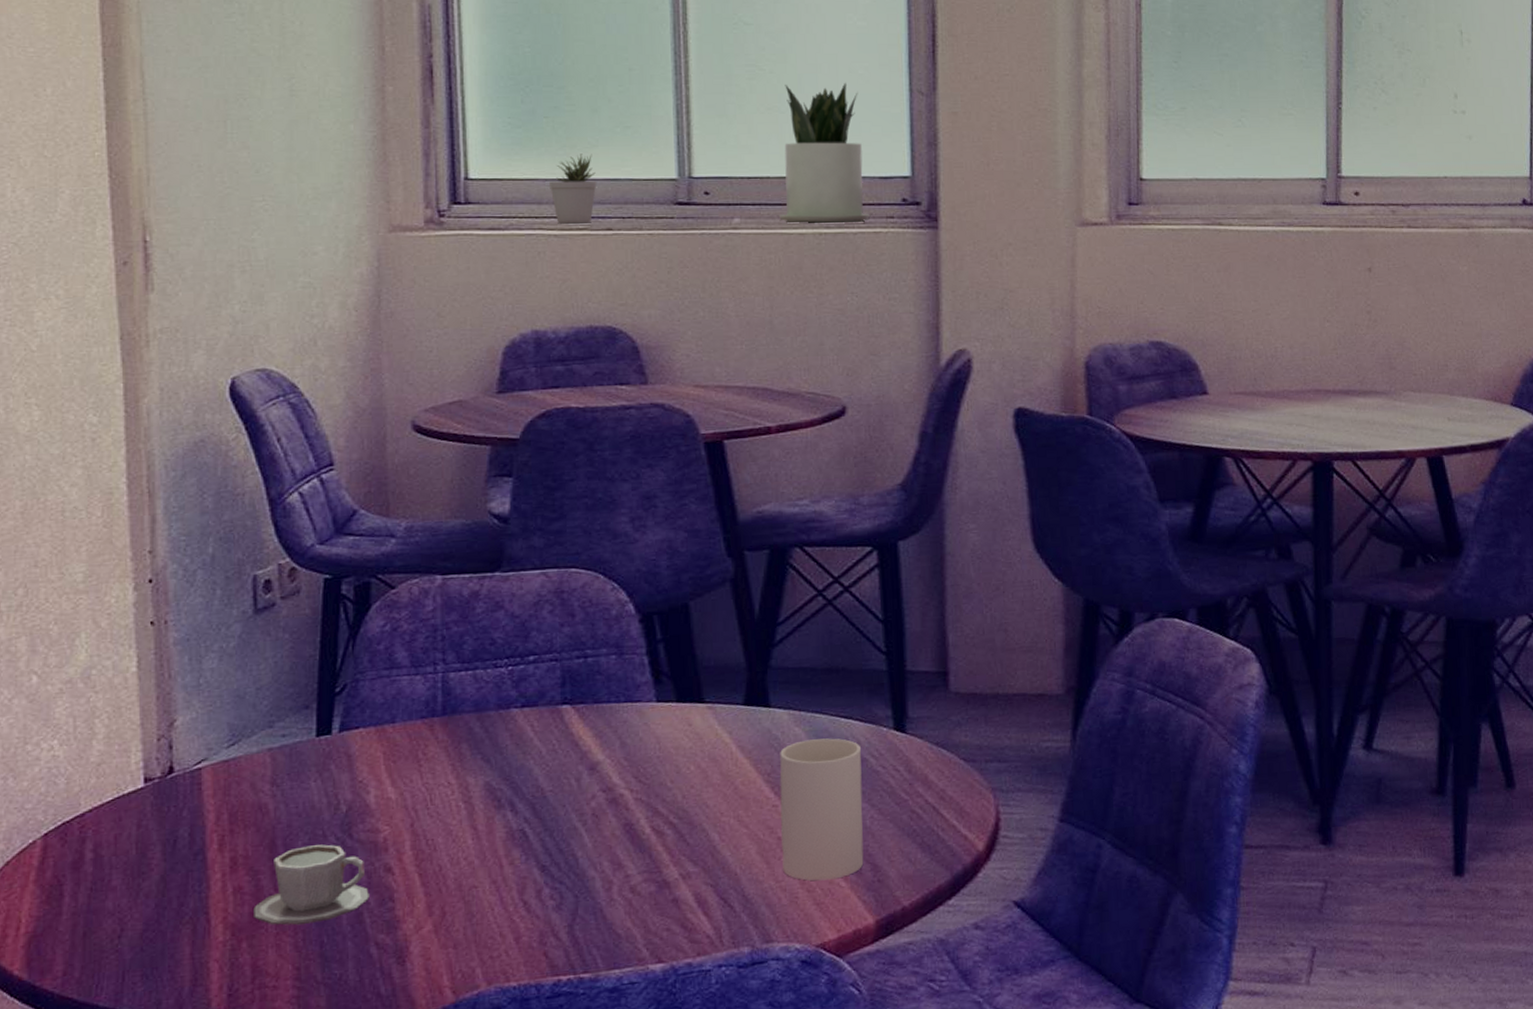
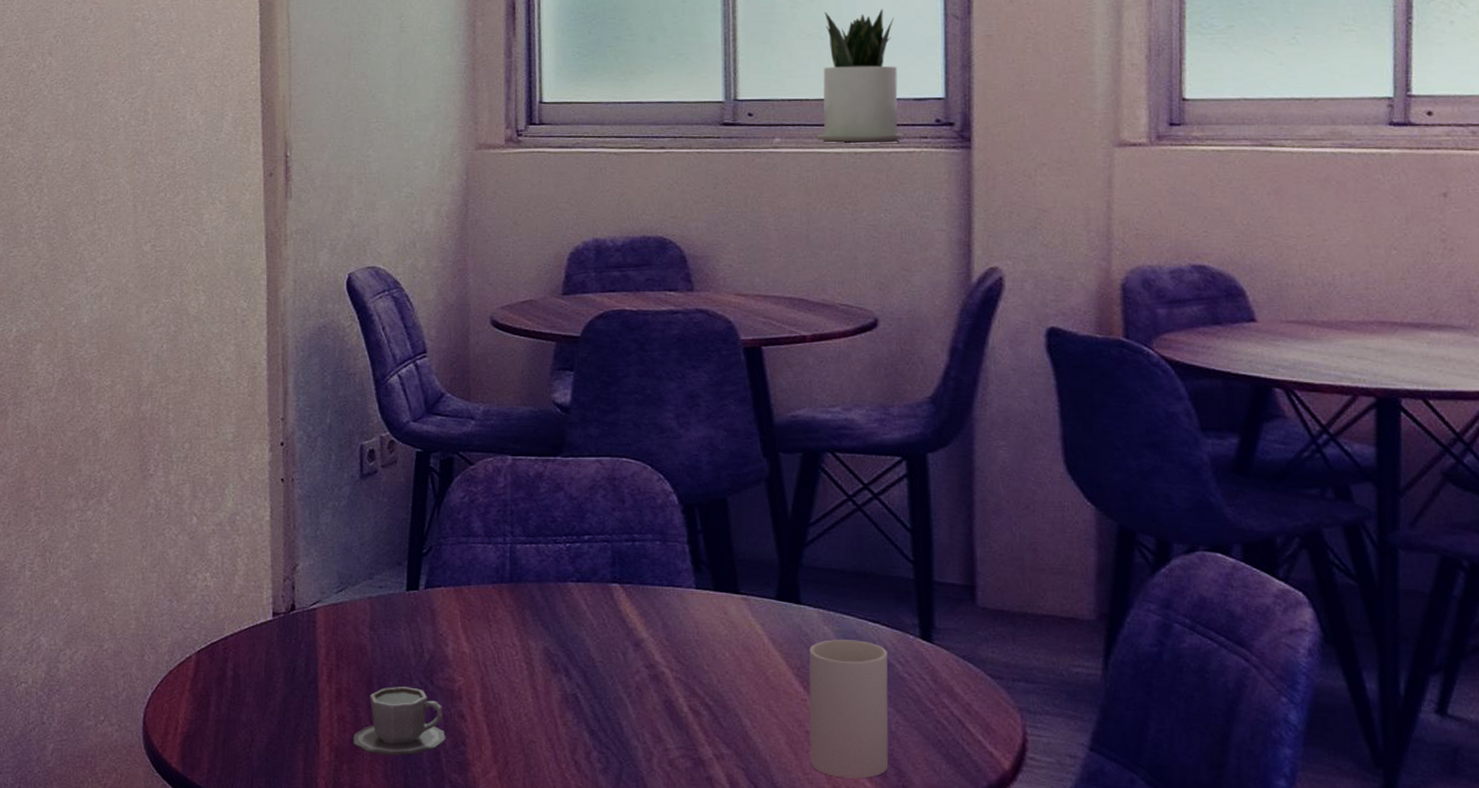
potted plant: present [549,153,597,224] -> none [611,79,652,143]

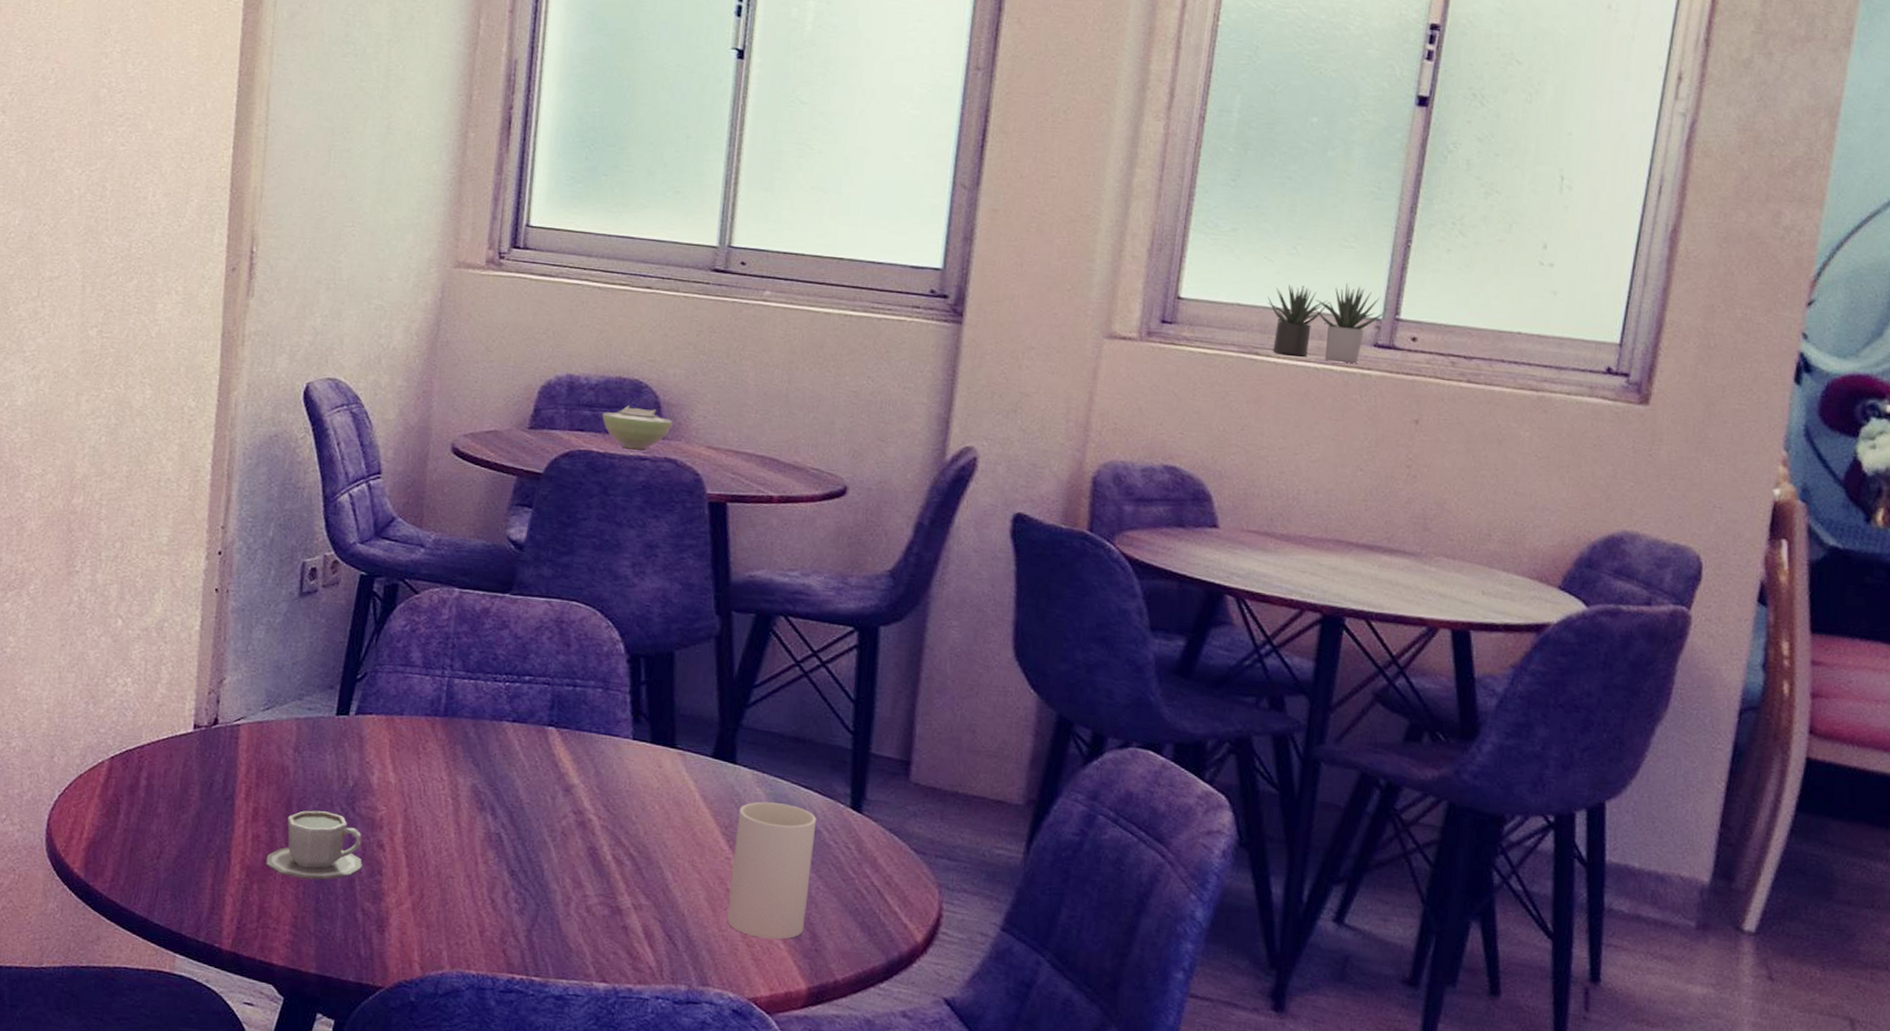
sugar bowl: none [631,261,700,306] -> present [602,404,673,452]
planter: present [816,8,905,143] -> none [807,166,902,308]
succulent plant: none [1273,66,1395,144] -> present [1267,283,1384,363]

